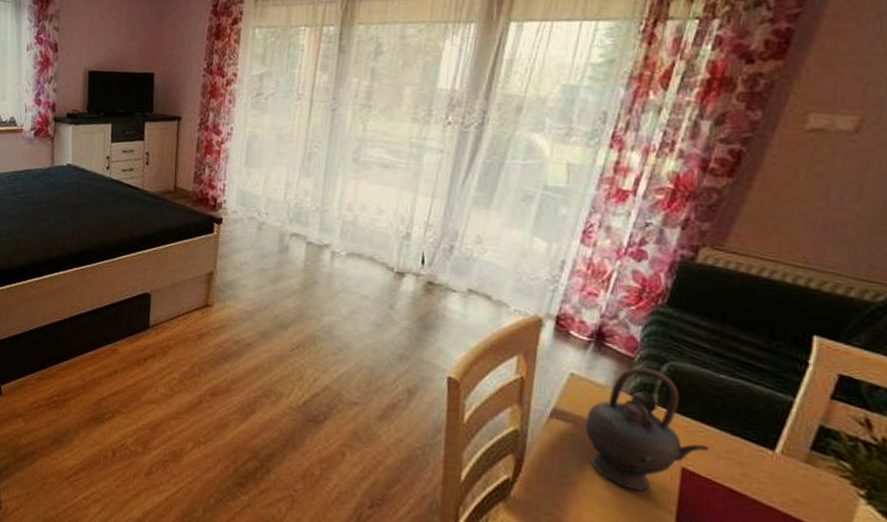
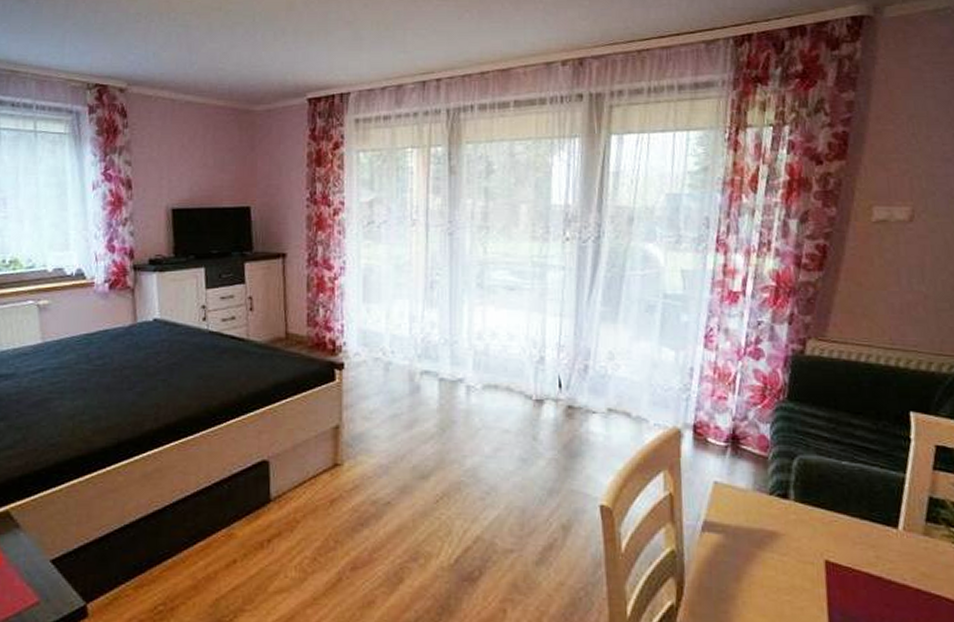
teapot: present [585,367,708,491] -> none [734,465,844,592]

